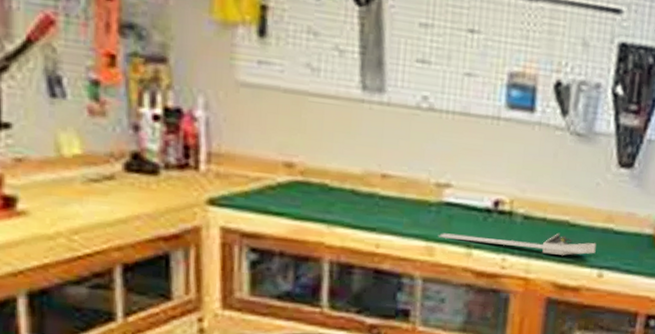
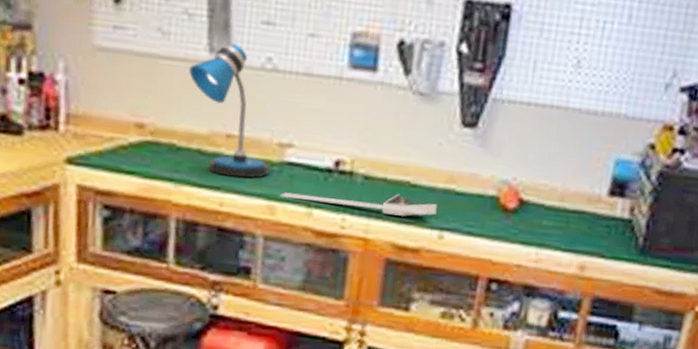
desk lamp: none [340,81,427,219] -> present [188,43,270,178]

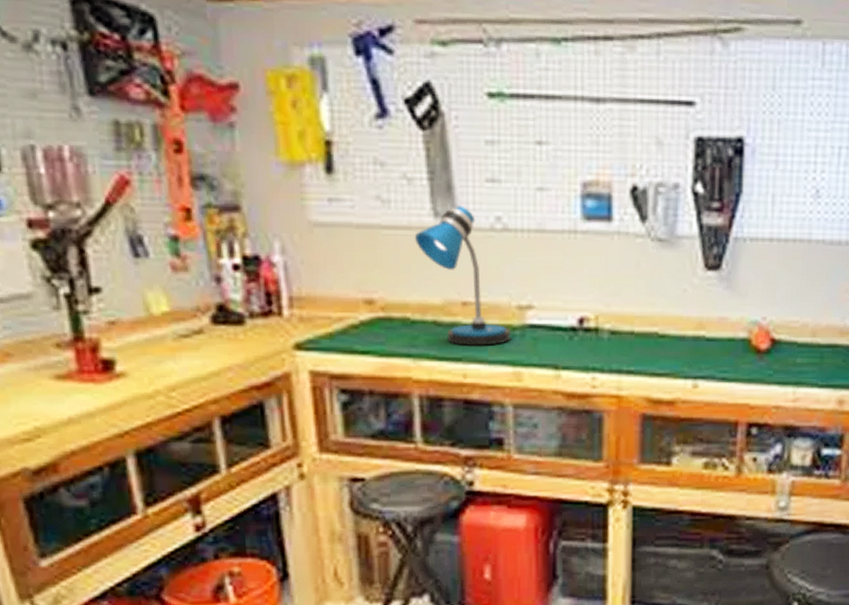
combination square: present [279,192,437,216] -> none [524,347,689,368]

